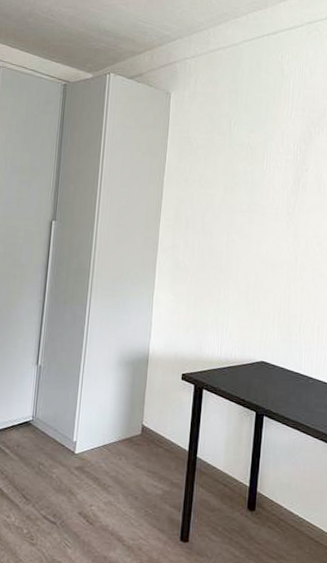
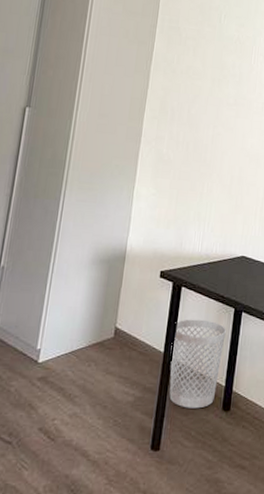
wastebasket: none [195,420,248,506] -> present [169,319,226,409]

